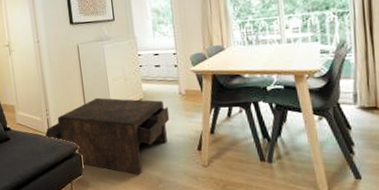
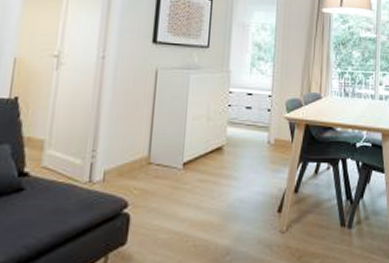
coffee table: present [44,97,170,175] -> none [81,139,253,244]

